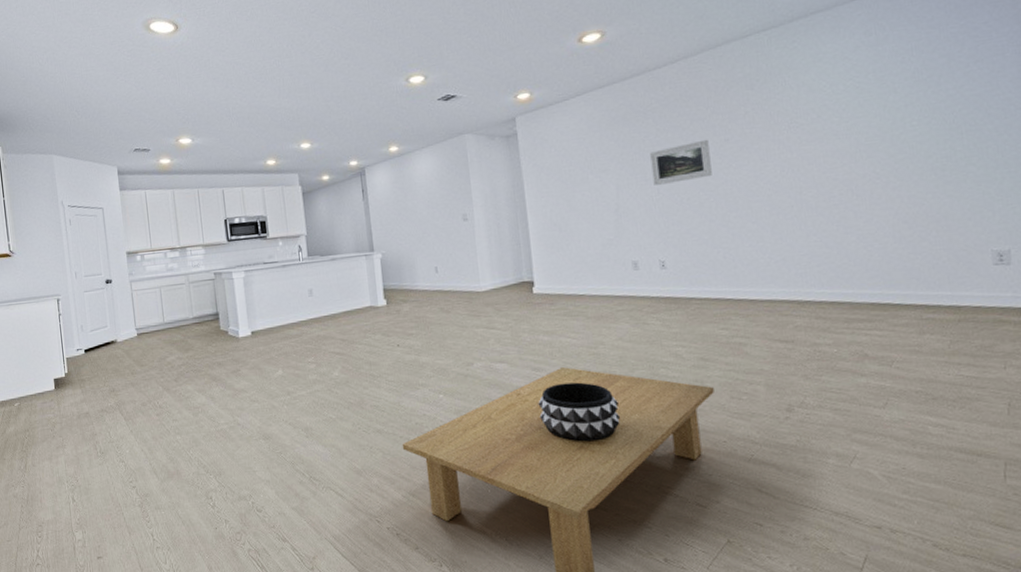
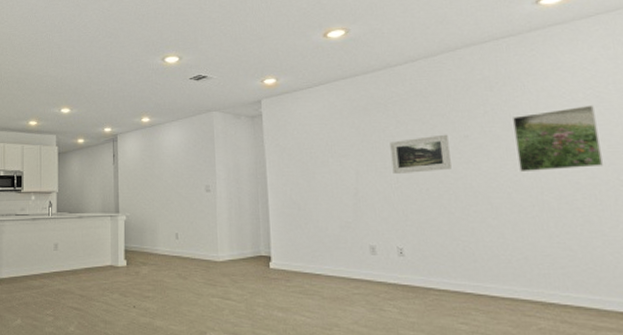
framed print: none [773,96,860,173] -> present [513,104,603,173]

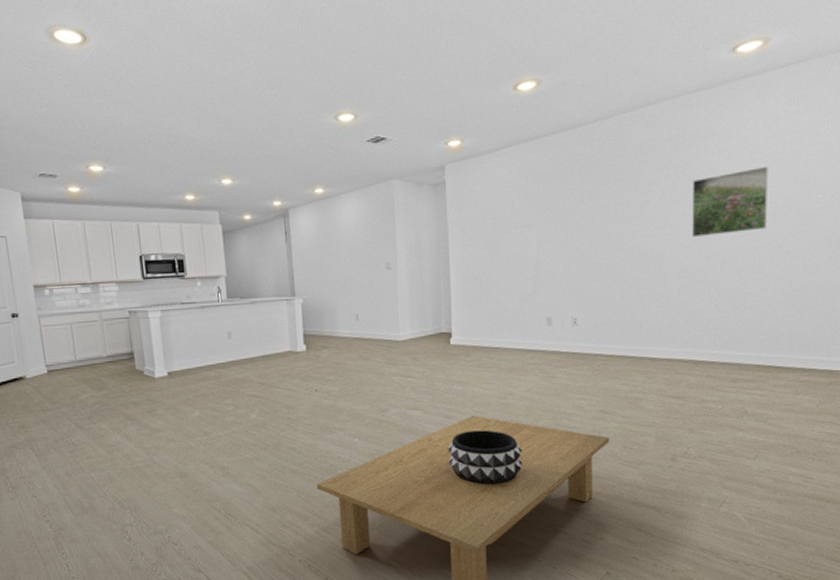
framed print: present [390,134,452,174] -> none [573,200,630,243]

